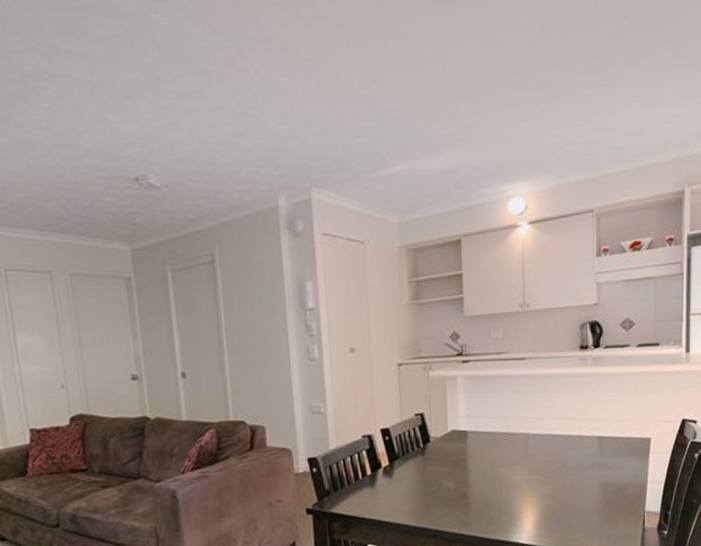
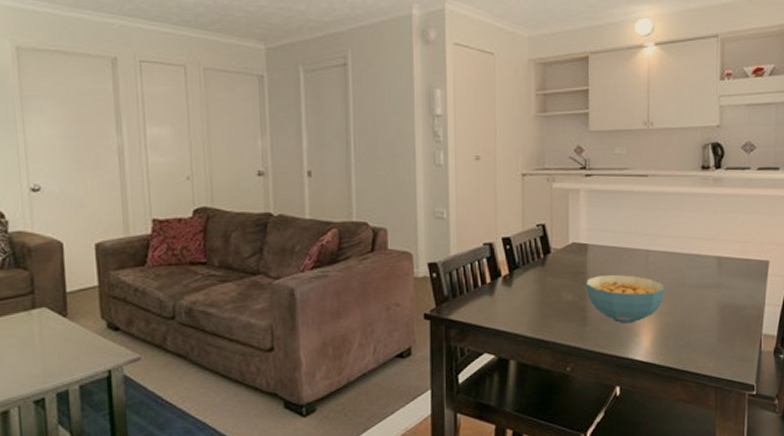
cereal bowl: none [466,459,547,508] -> present [585,274,666,324]

